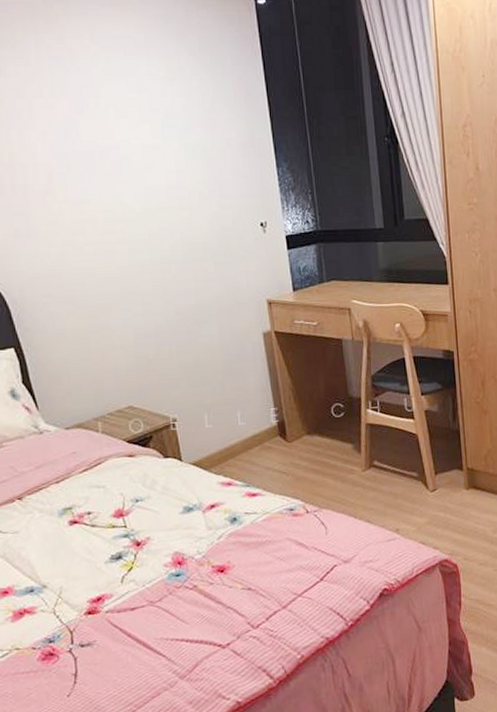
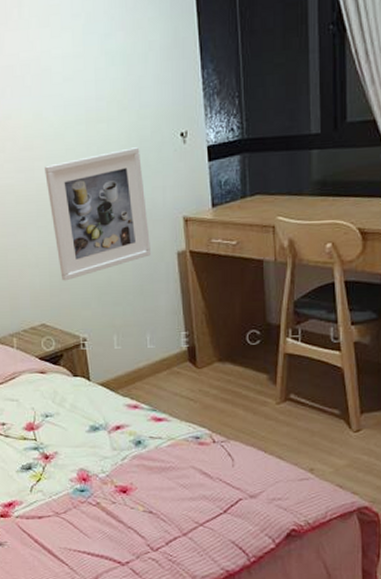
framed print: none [127,235,237,363] -> present [45,147,150,281]

